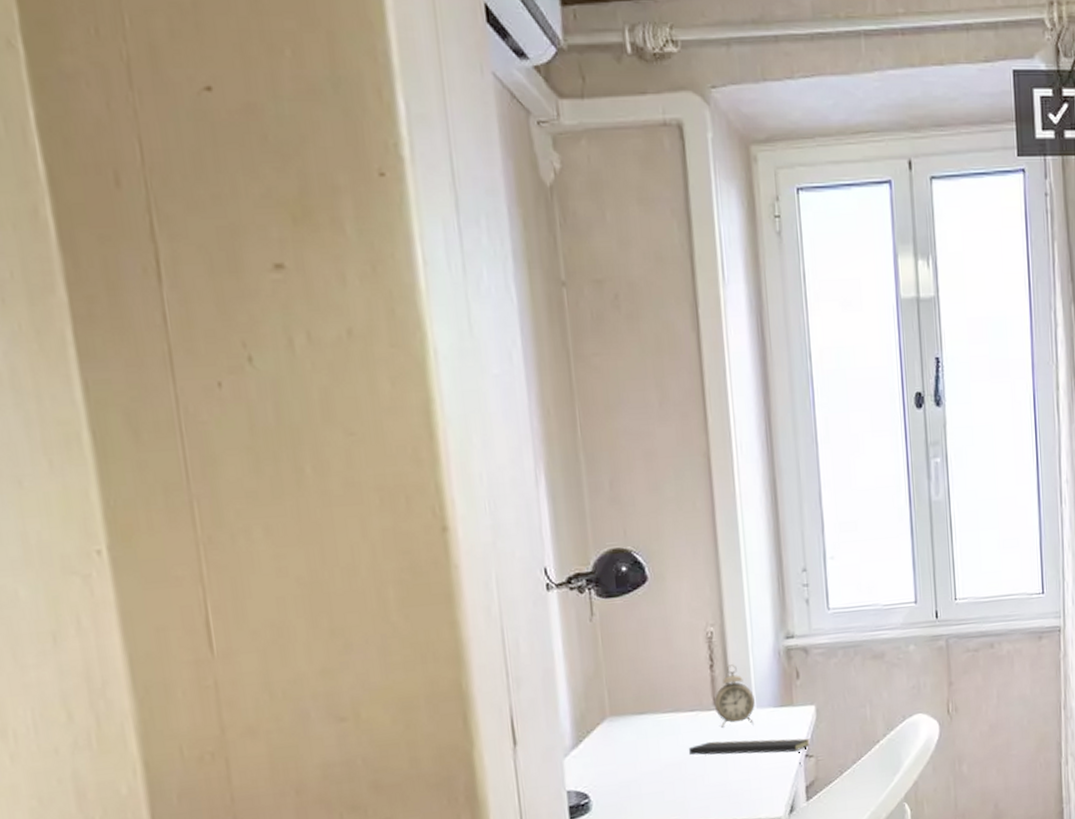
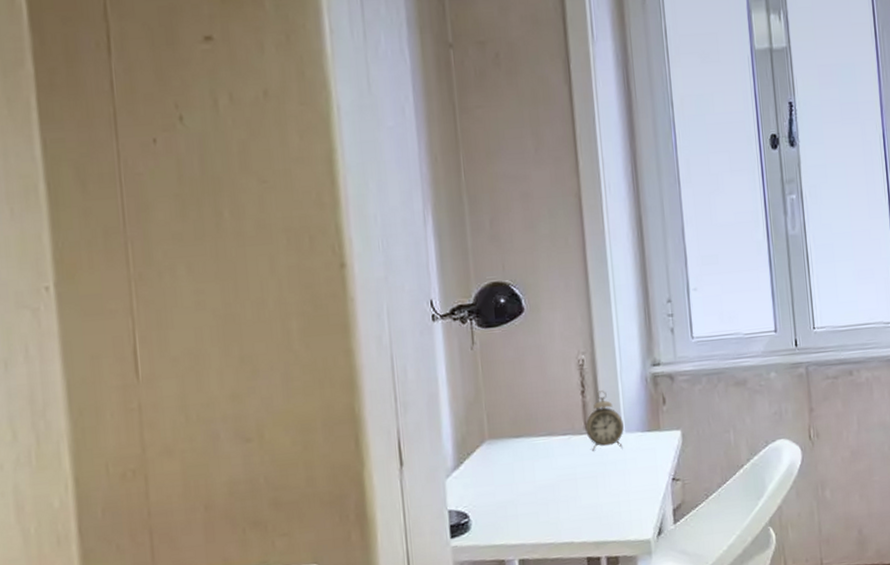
notepad: present [688,738,810,765] -> none [561,462,677,488]

